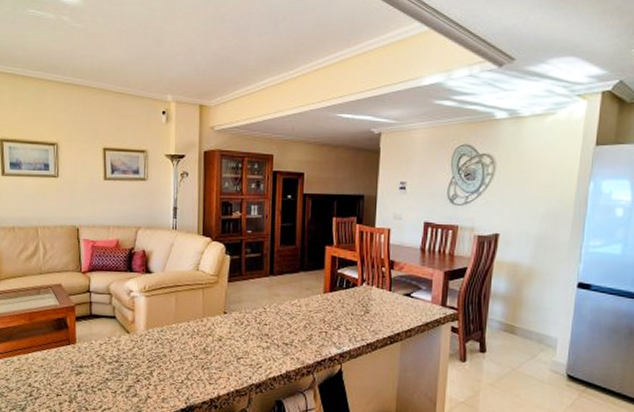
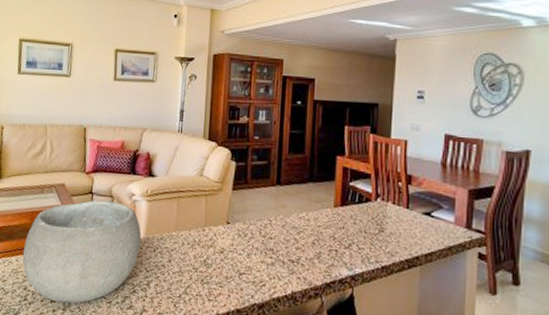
bowl: none [24,298,142,396] -> present [22,200,142,303]

